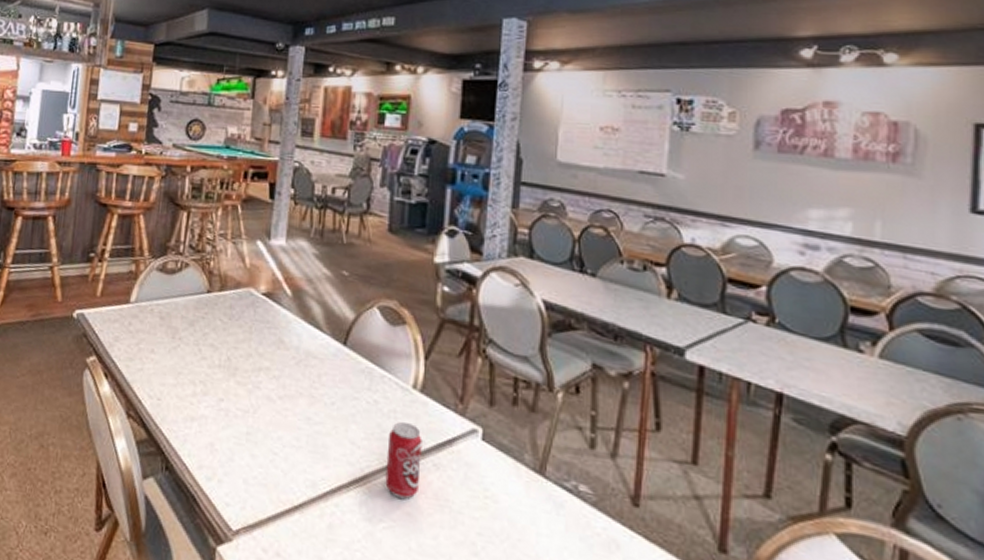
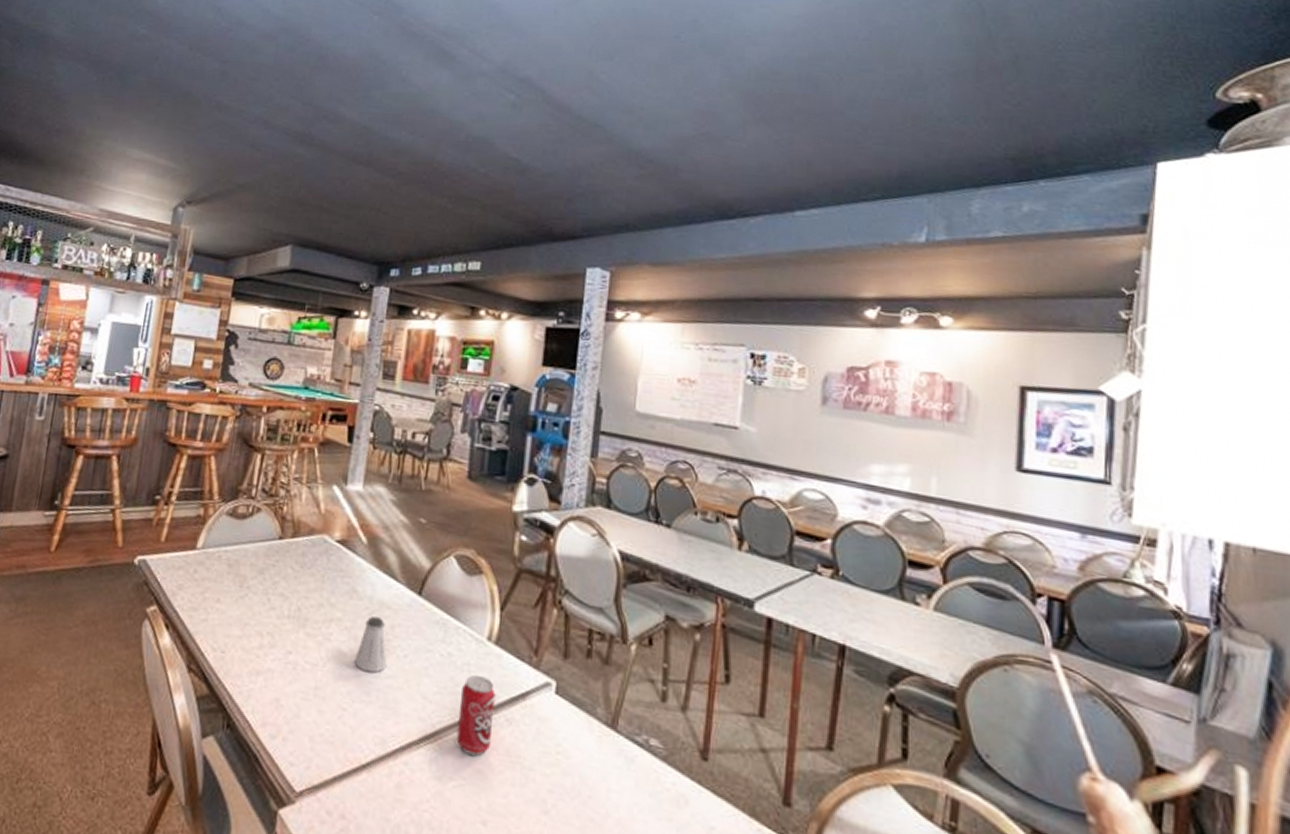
saltshaker: none [284,365,315,419] -> present [354,616,387,673]

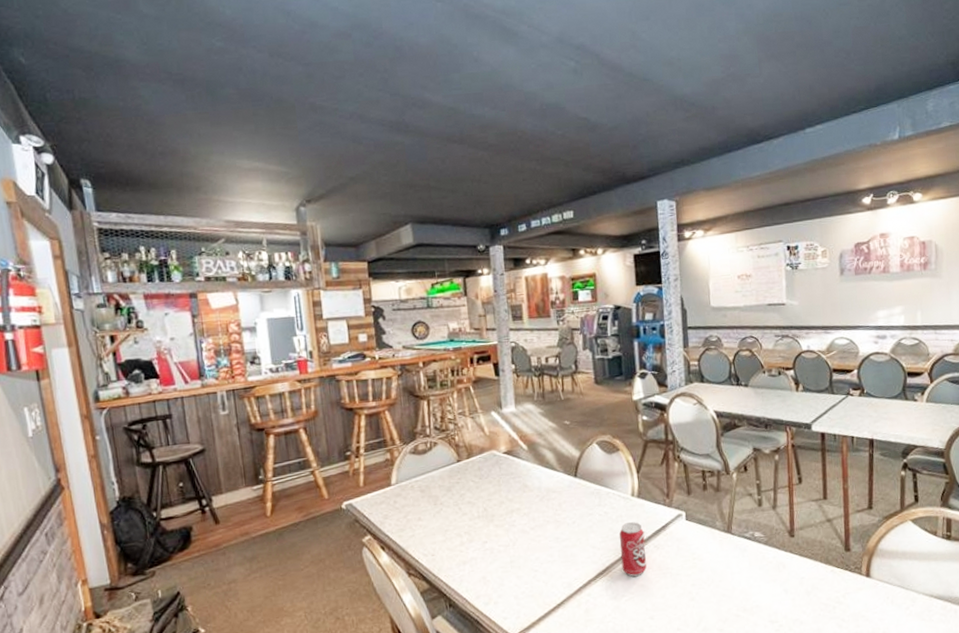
saltshaker: present [354,616,387,673] -> none [536,500,561,541]

